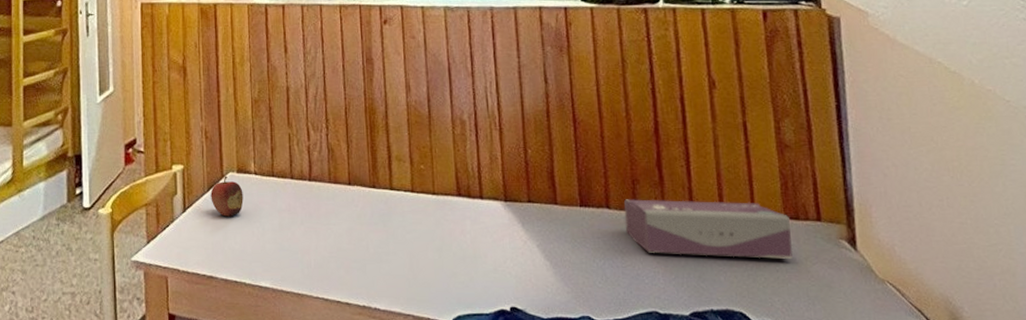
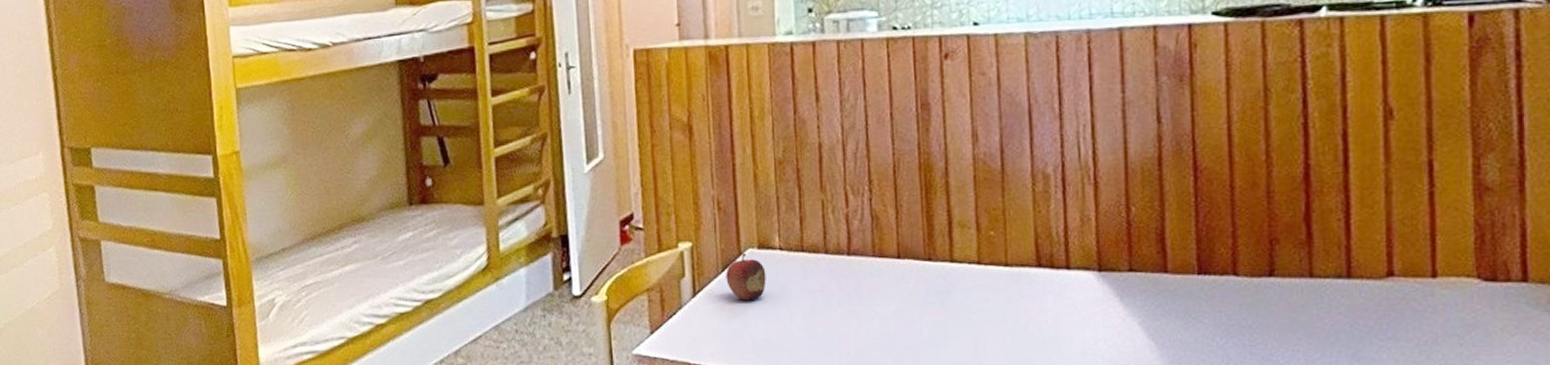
tissue box: present [624,199,793,259] -> none [1256,261,1485,330]

